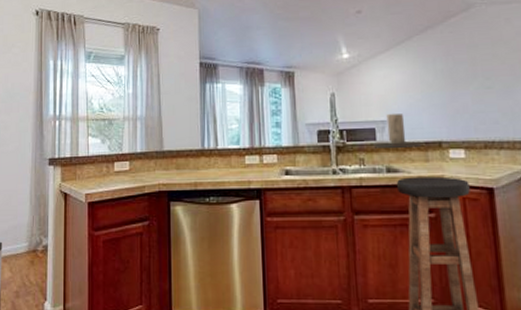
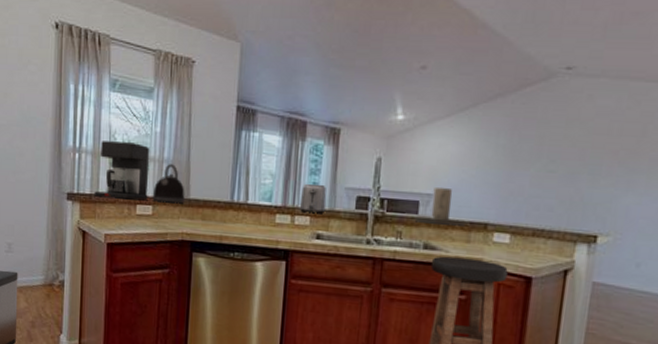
coffee maker: none [74,105,125,160] -> present [94,141,150,201]
kettle: none [128,121,160,157] -> present [152,164,186,204]
toaster: none [265,123,291,152] -> present [299,183,327,214]

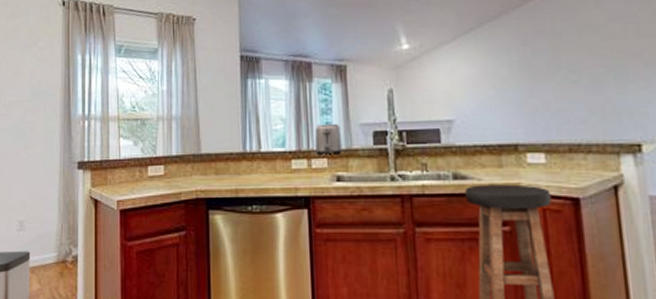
coffee maker: present [94,141,150,201] -> none [105,104,159,164]
kettle: present [152,164,186,204] -> none [163,121,198,161]
paper towel roll: present [416,186,466,227] -> none [439,111,495,152]

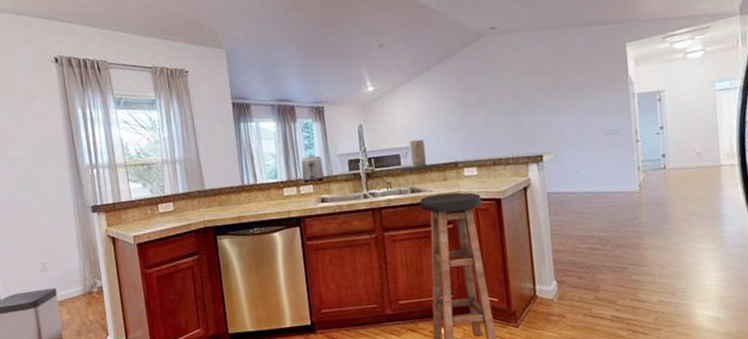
paper towel roll: none [439,111,495,152] -> present [400,139,441,172]

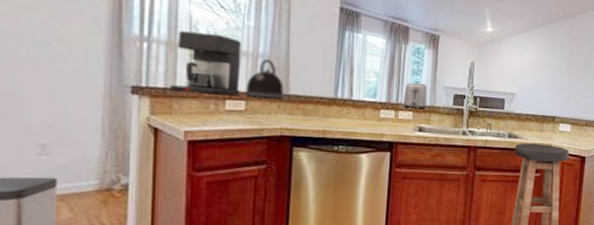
coffee maker: none [115,150,168,205] -> present [170,31,242,96]
kettle: none [171,163,202,199] -> present [245,59,285,100]
paper towel roll: present [400,139,441,172] -> none [502,87,540,119]

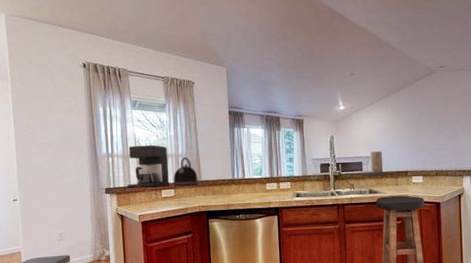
toaster: present [402,82,428,110] -> none [282,158,301,180]
paper towel roll: none [502,87,540,119] -> present [361,151,394,176]

